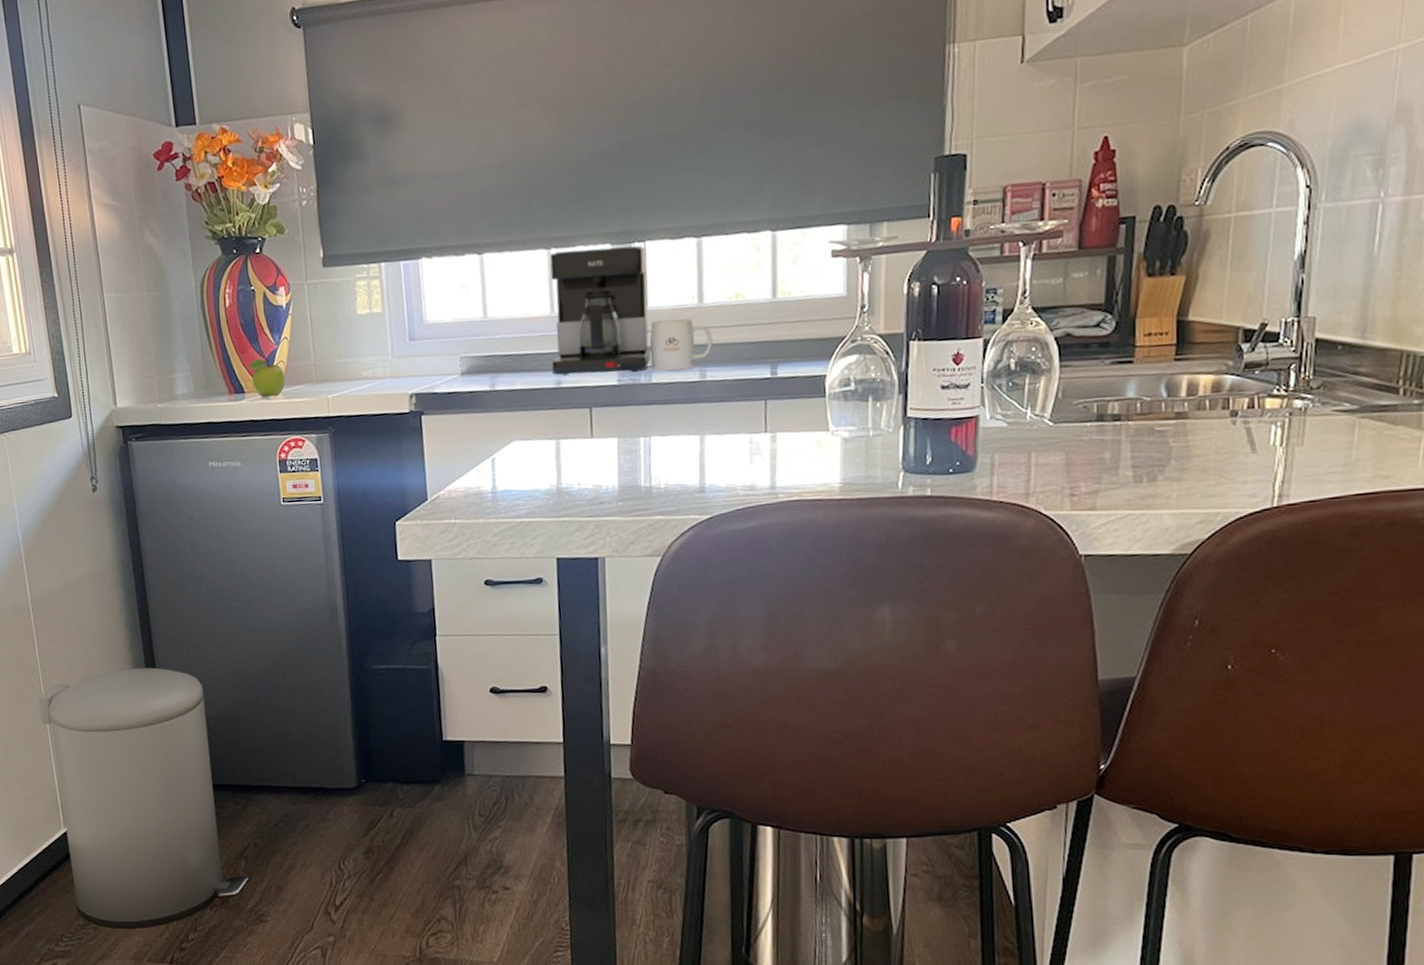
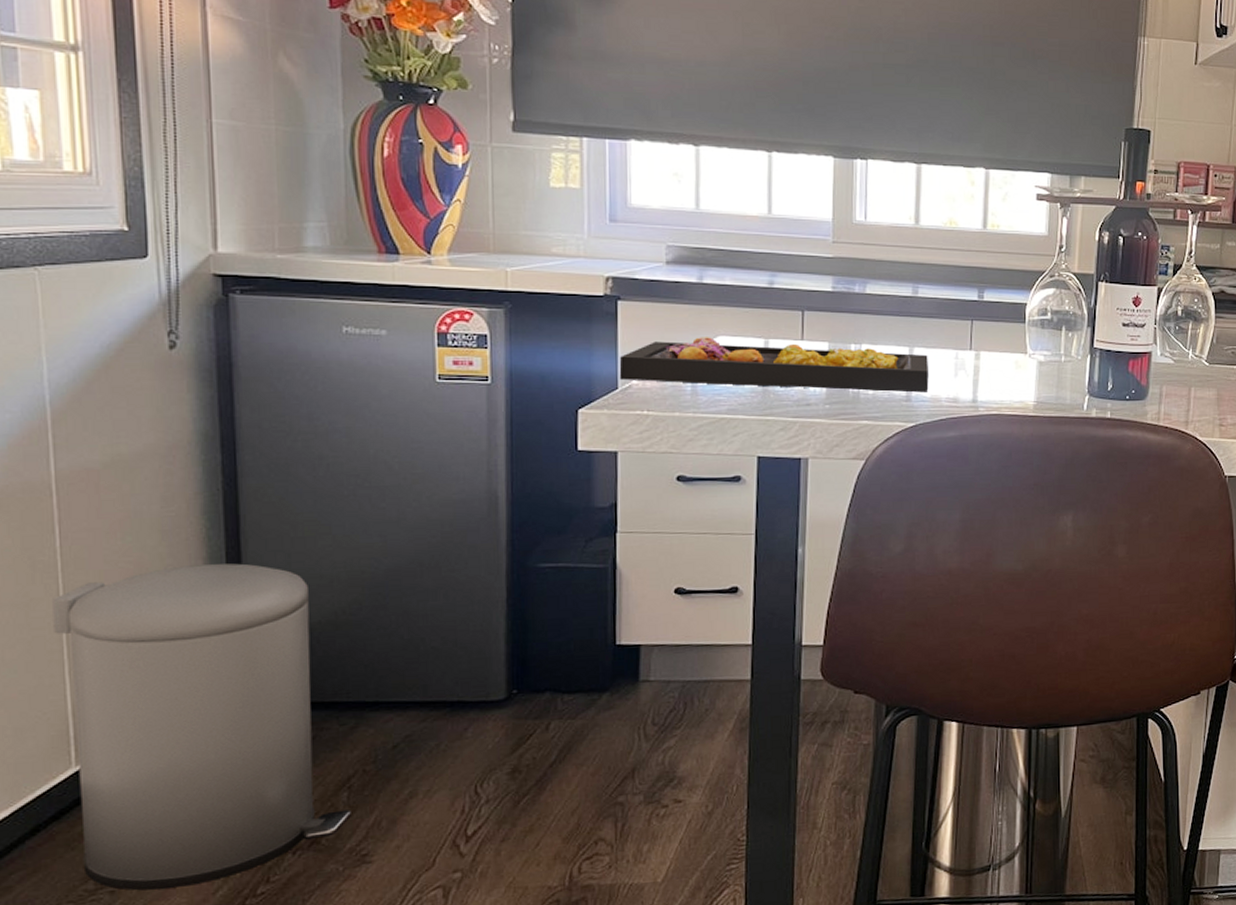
fruit: present [248,358,286,398] -> none [407,218,454,263]
food tray: none [427,440,723,492] -> present [619,337,929,393]
coffee maker: present [549,245,651,376] -> none [765,155,868,281]
mug: present [649,318,713,372] -> none [865,235,926,285]

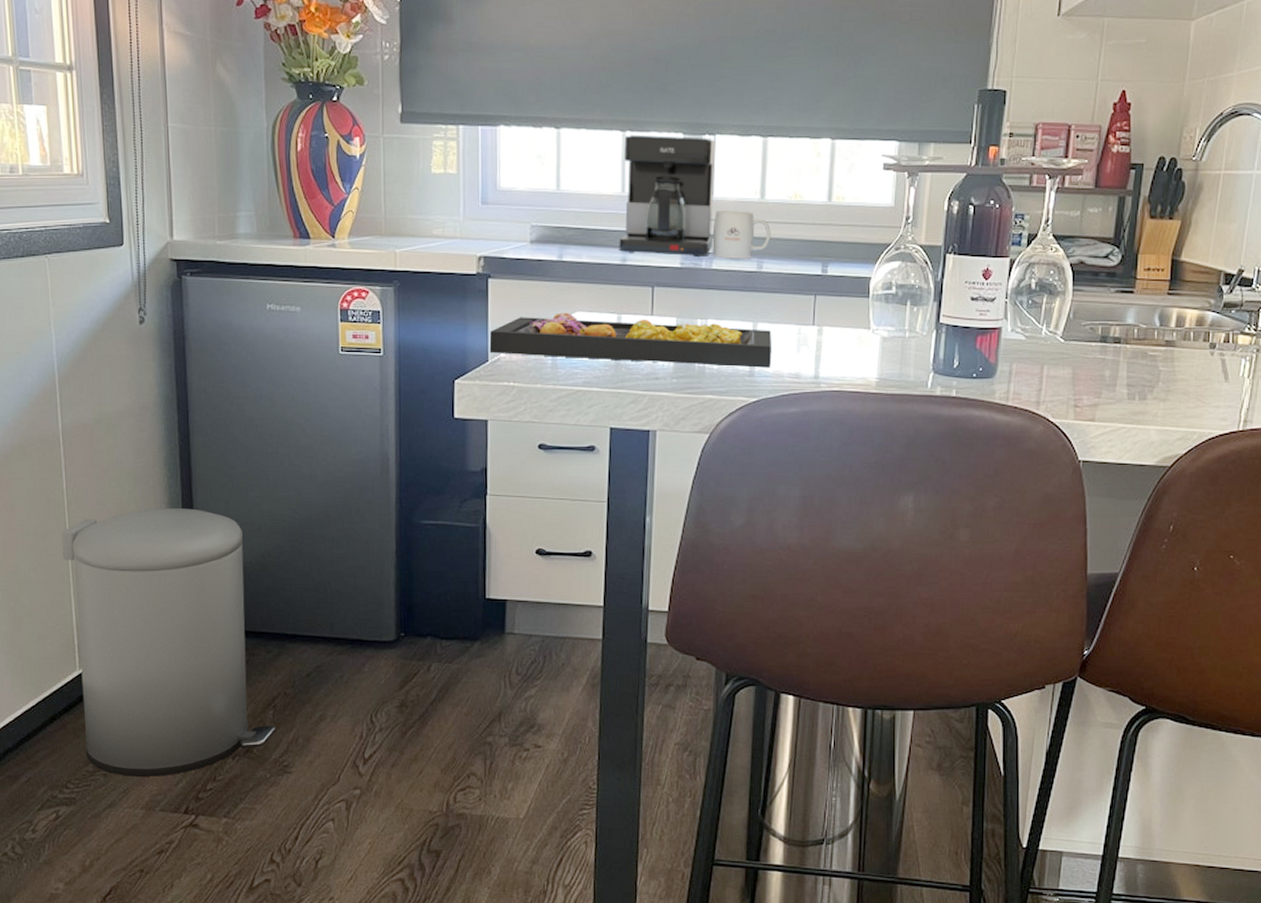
coffee maker: none [765,155,868,281] -> present [619,135,716,257]
mug: none [865,235,926,285] -> present [712,211,771,260]

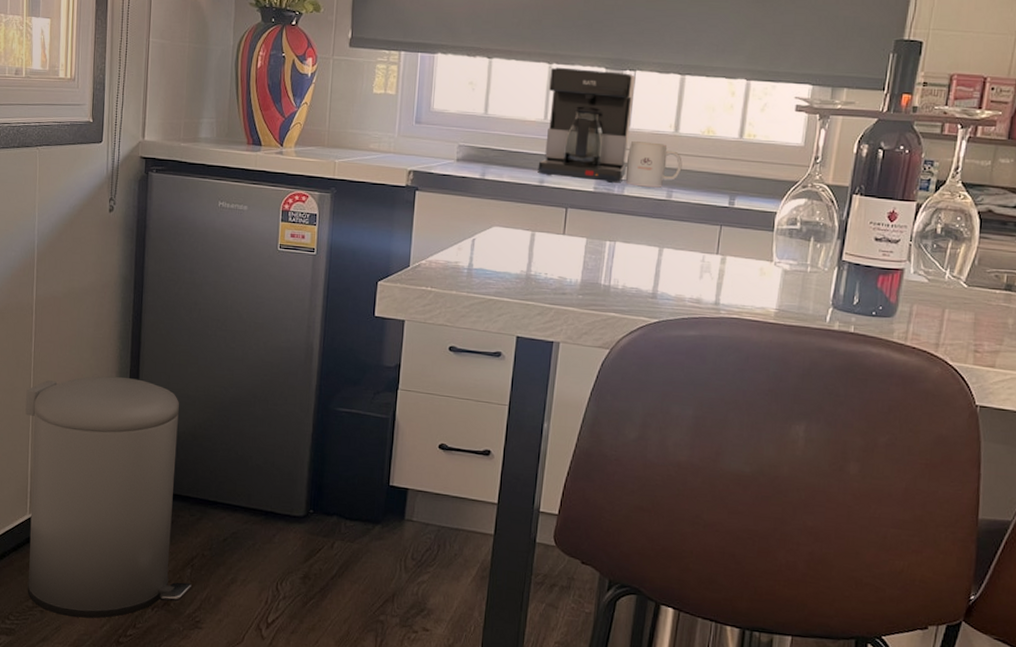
food tray: present [489,312,771,368] -> none [411,226,676,291]

